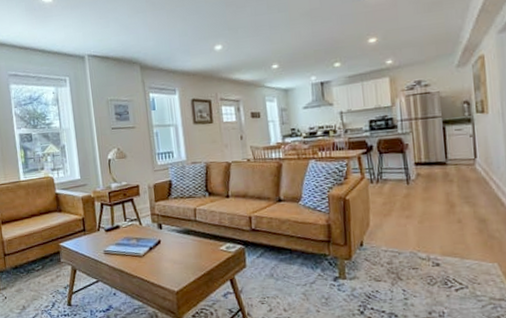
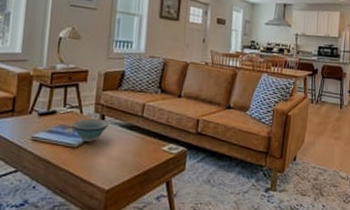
bowl: none [134,227,167,250] -> present [71,118,109,142]

